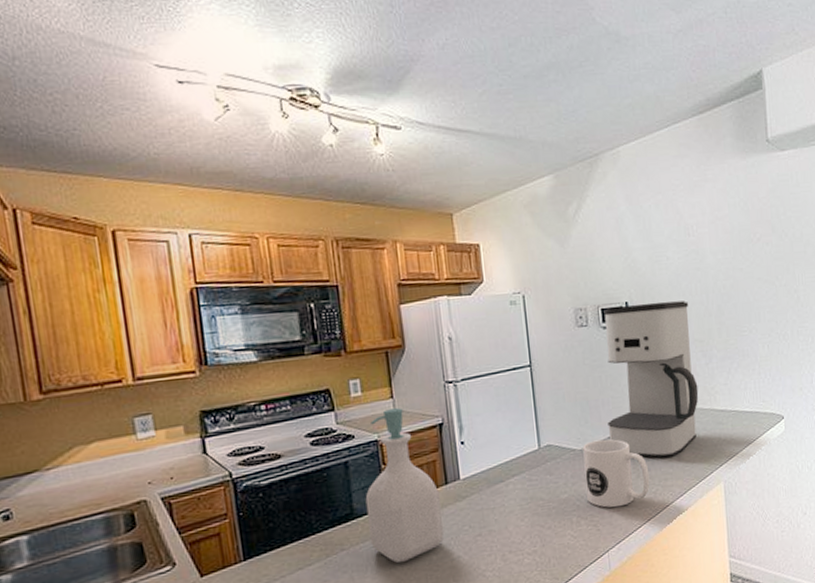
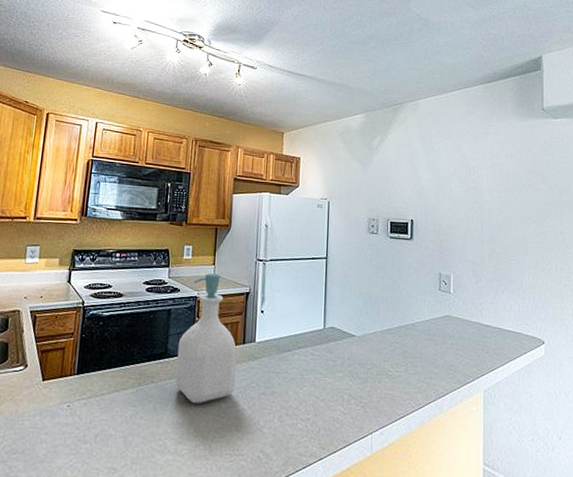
mug: present [583,439,650,508] -> none [359,330,416,395]
coffee maker: present [605,301,699,458] -> none [384,222,467,359]

